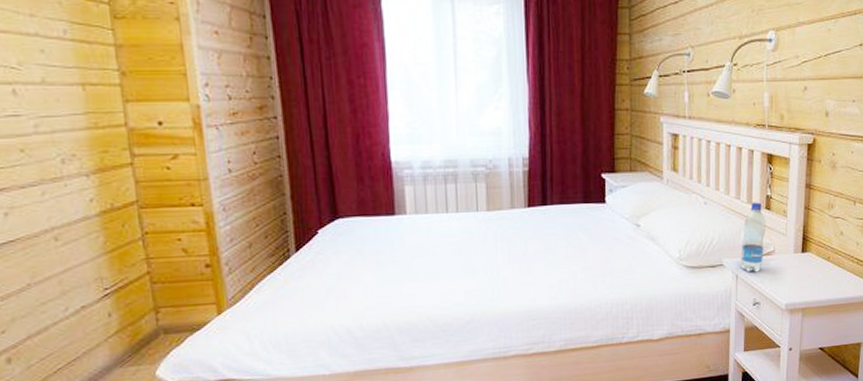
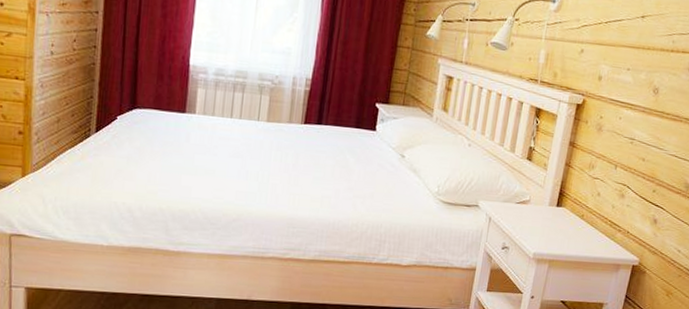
bottle: present [741,202,765,272] -> none [495,151,526,218]

